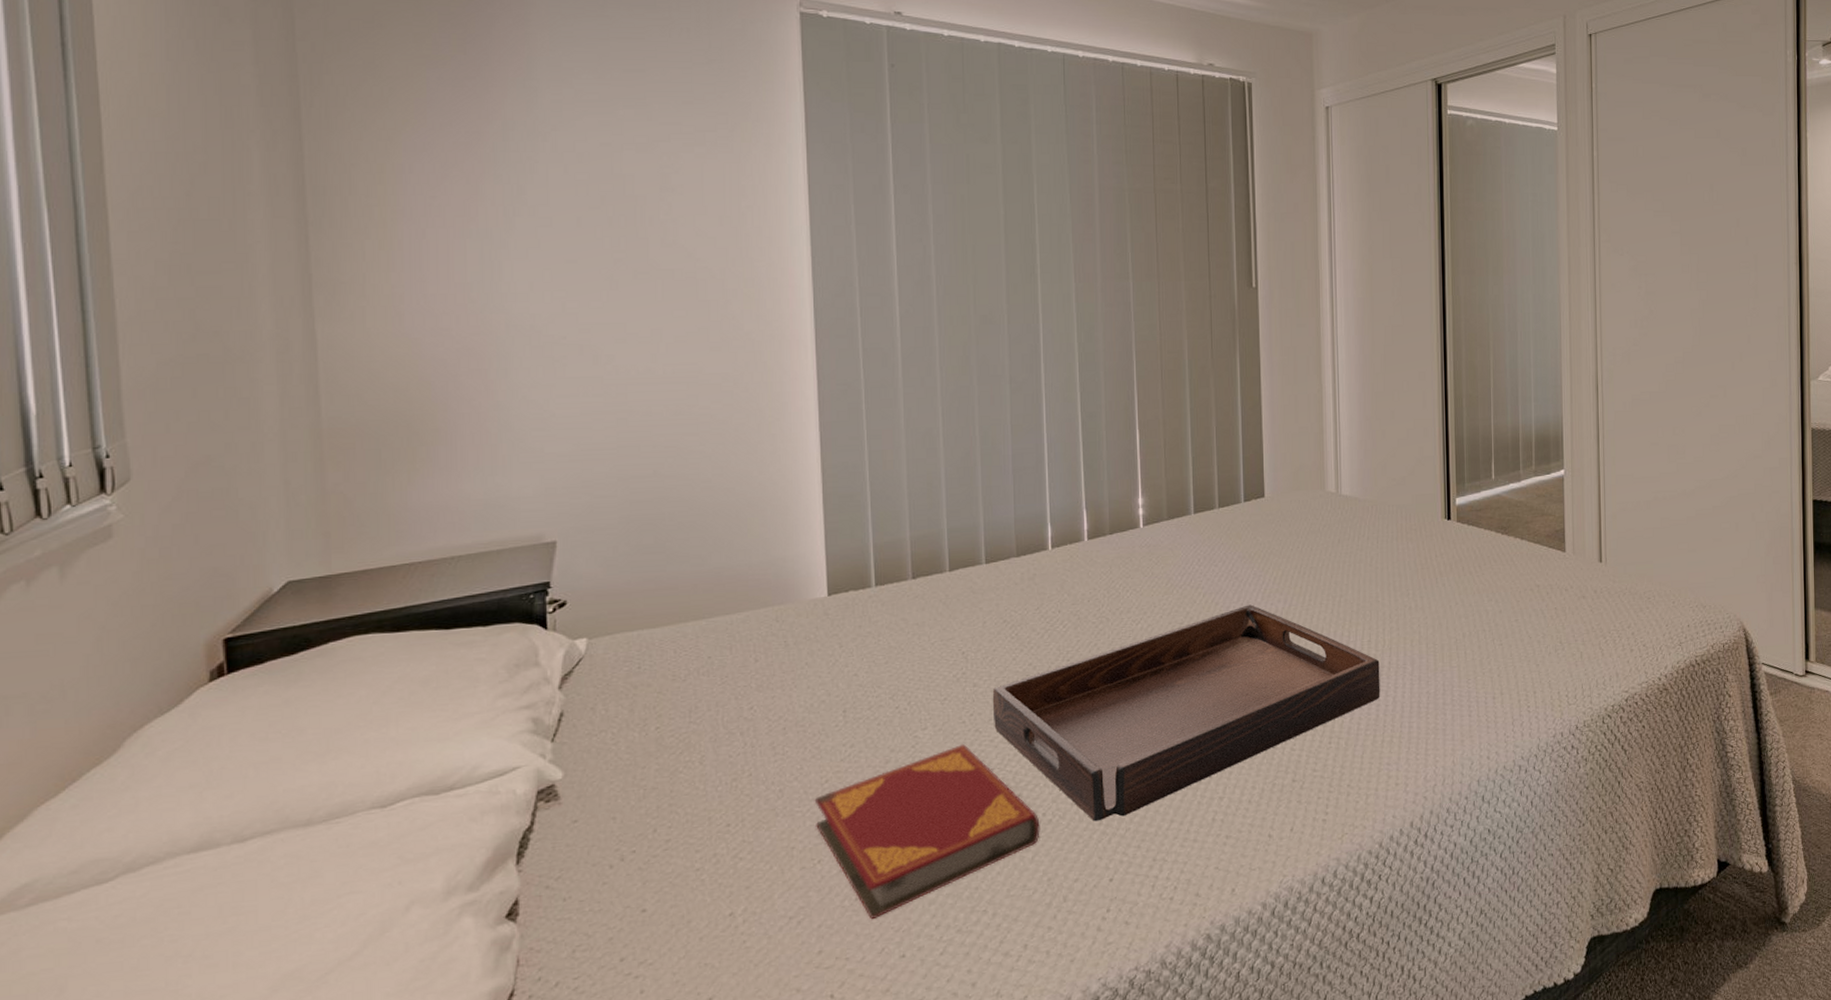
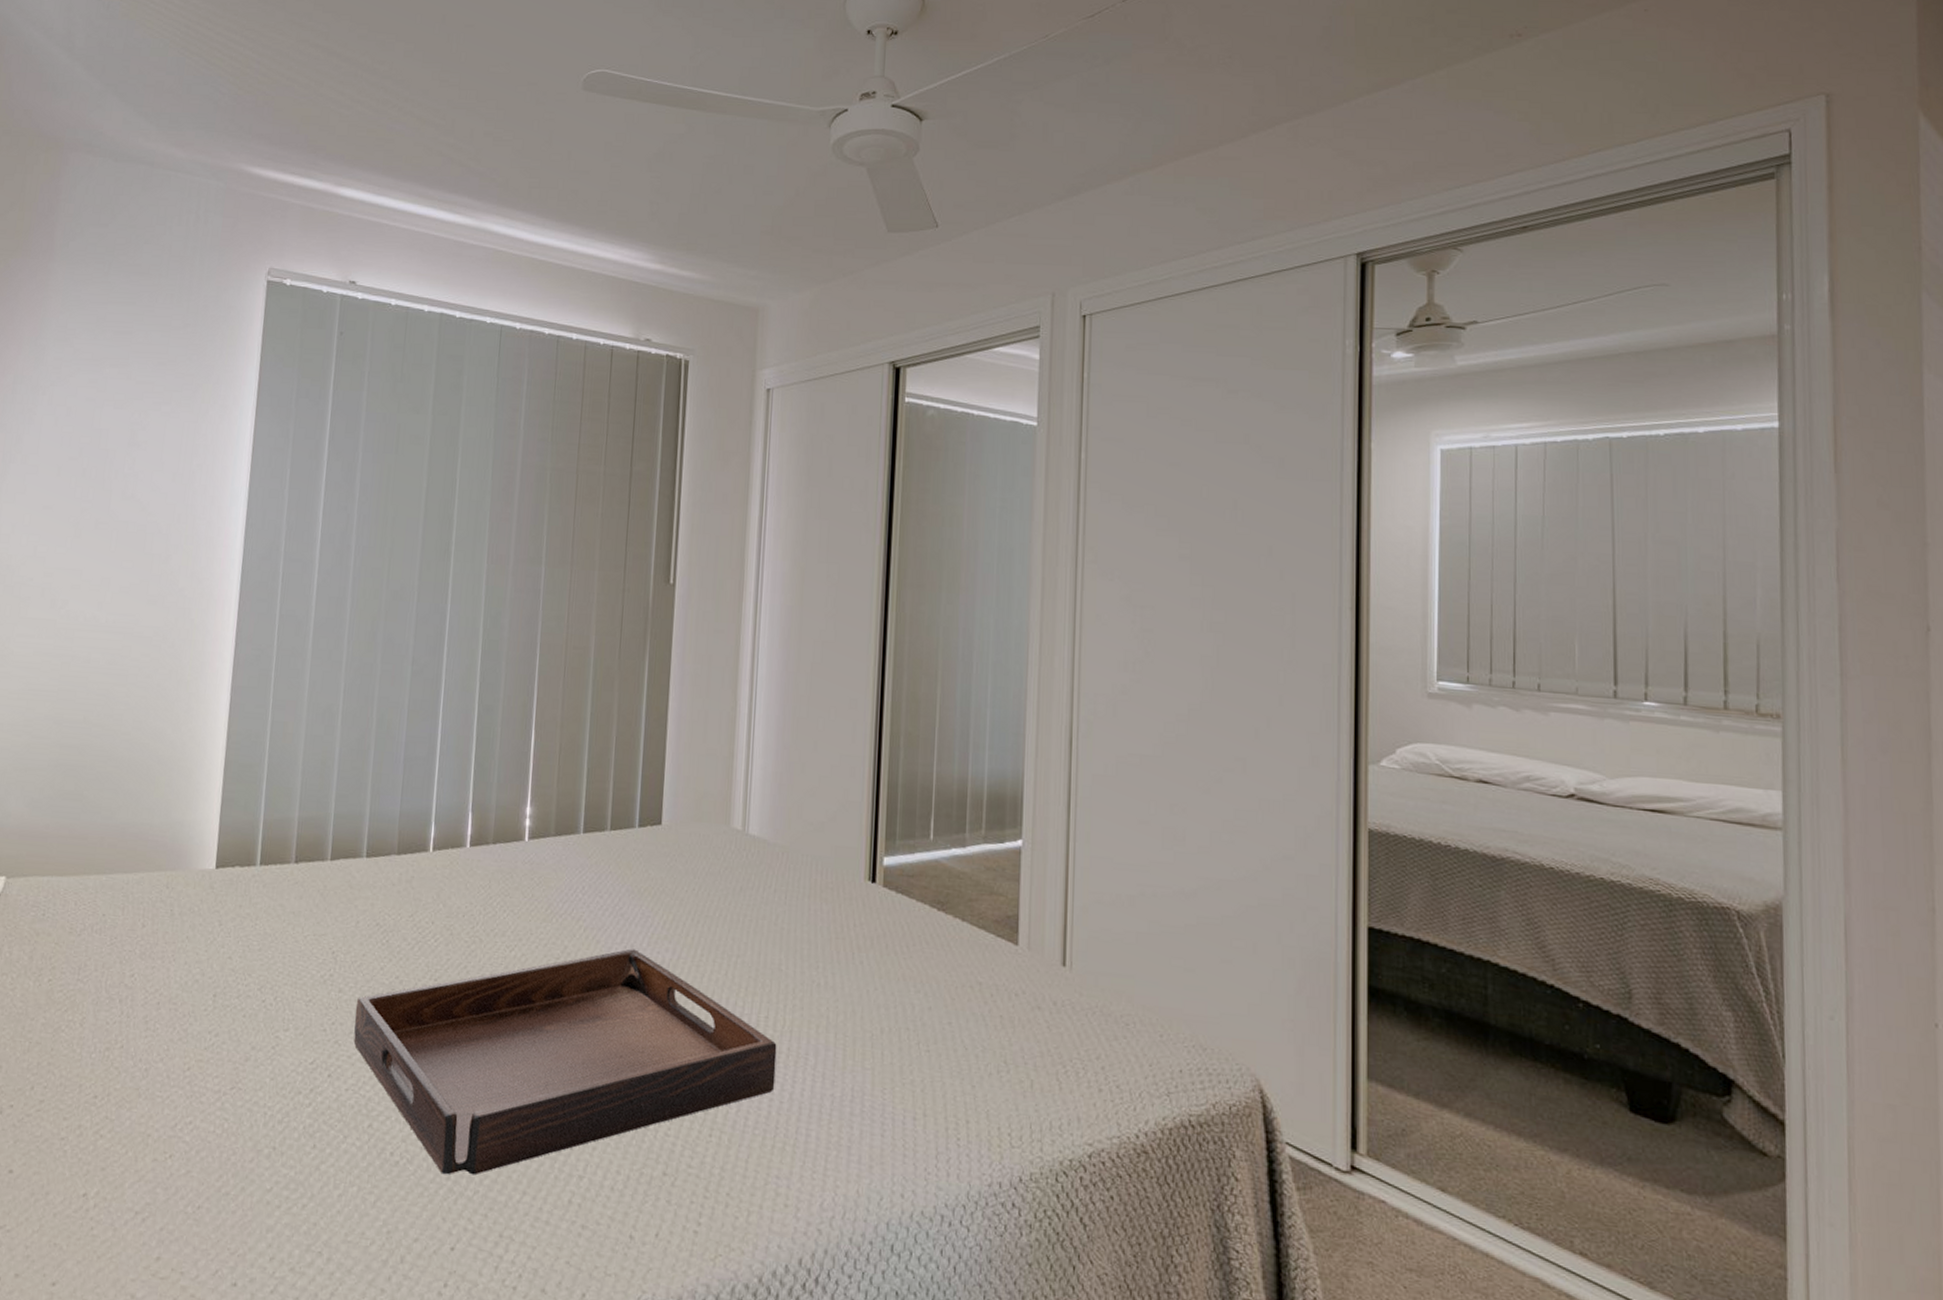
hardback book: present [814,743,1040,920] -> none [173,1054,387,1235]

